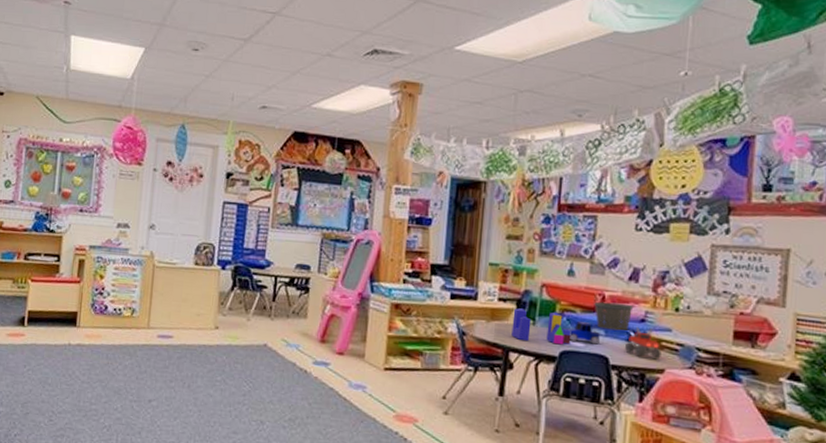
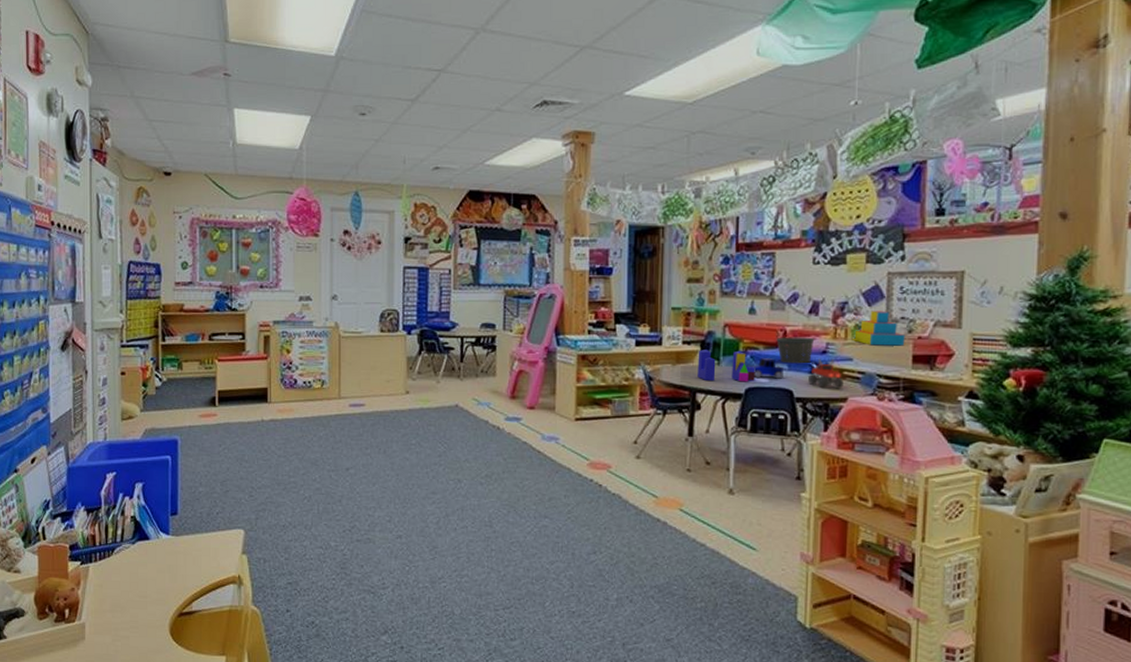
toy blocks: none [671,282,727,321] -> present [851,310,905,346]

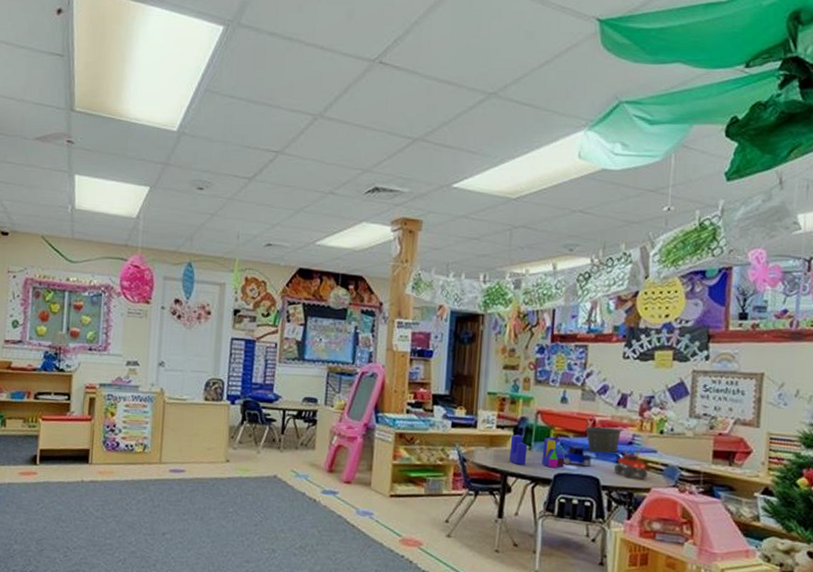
toy blocks: present [851,310,905,346] -> none [656,406,707,441]

